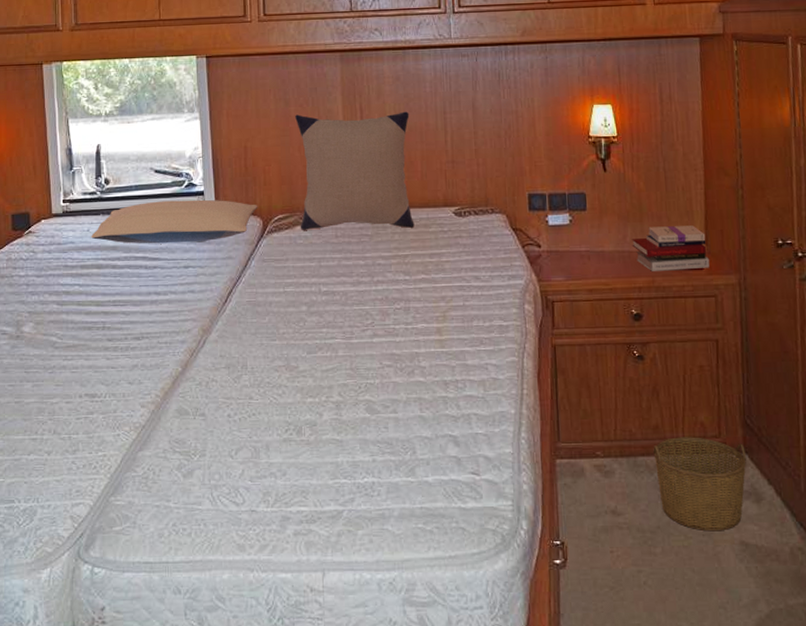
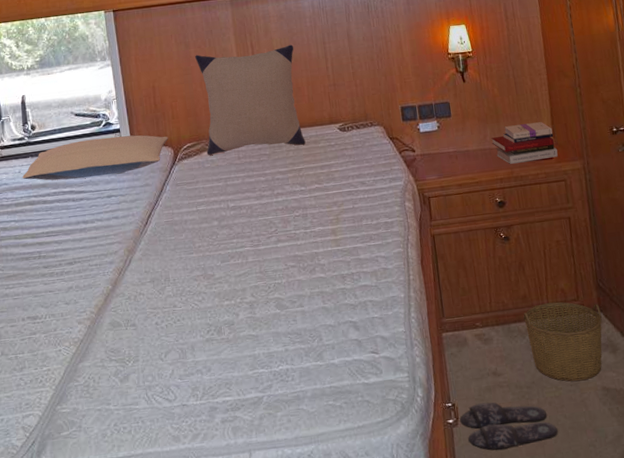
slippers: none [569,544,683,600] -> present [460,402,558,451]

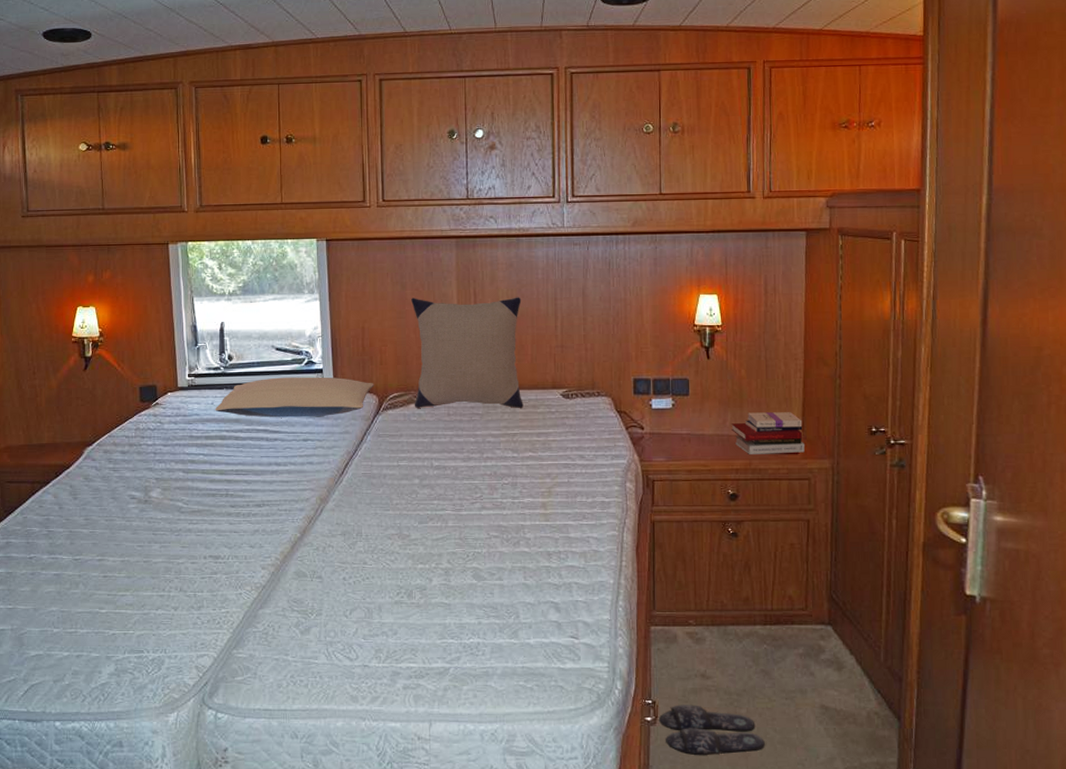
basket: present [523,302,603,382] -> none [743,609,830,696]

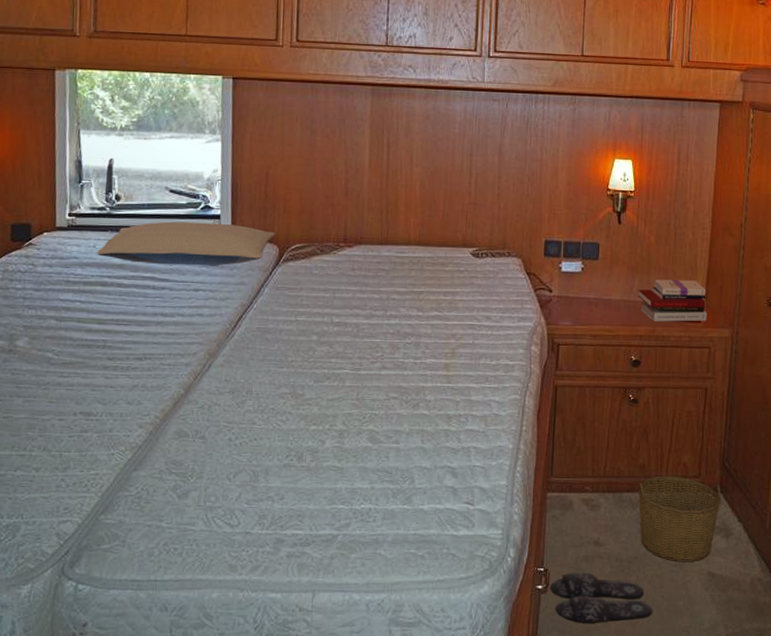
pillow: present [411,297,524,408] -> none [317,145,436,265]
basket: none [743,609,830,696] -> present [638,476,721,563]

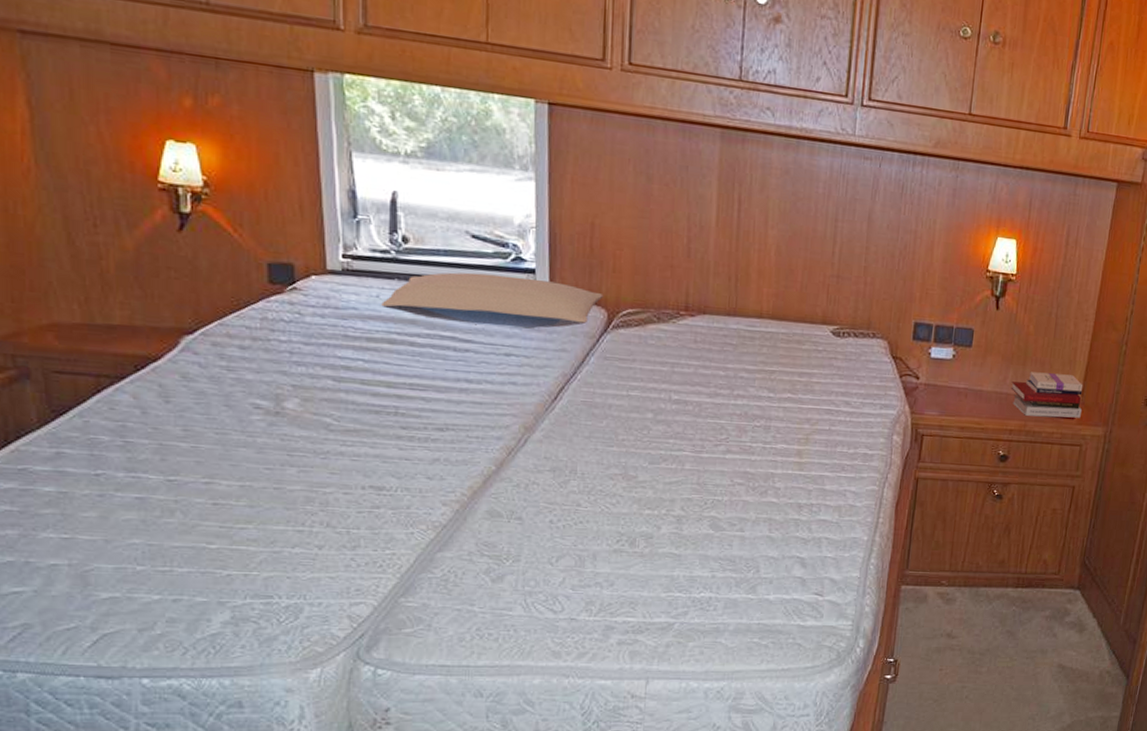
slippers: present [550,572,652,623] -> none [899,663,1001,711]
basket: present [638,476,721,563] -> none [994,572,1079,655]

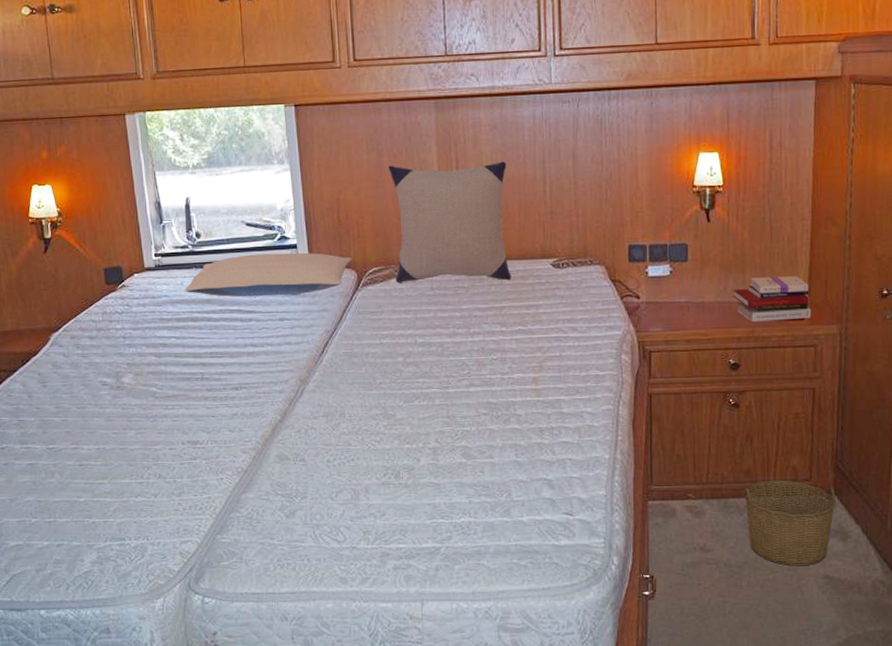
pillow: none [653,194,796,342] -> present [388,161,511,283]
basket: none [994,572,1079,655] -> present [744,480,835,567]

